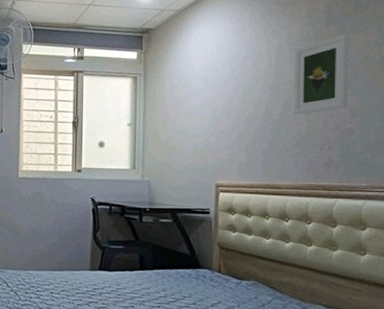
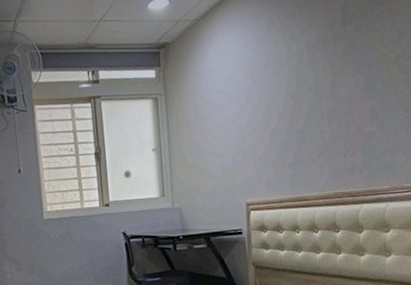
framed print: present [294,34,349,114] -> none [314,33,368,122]

